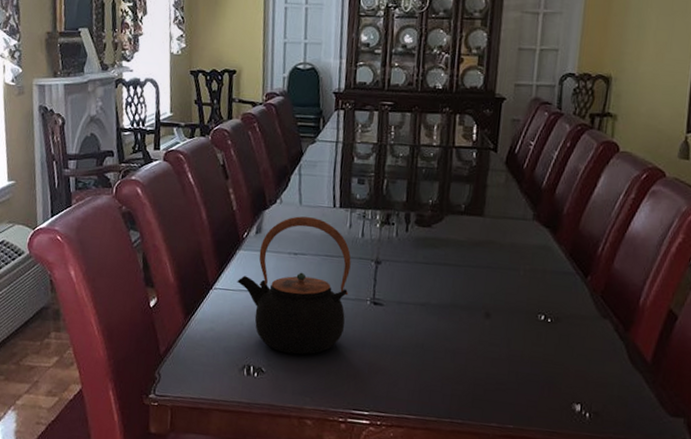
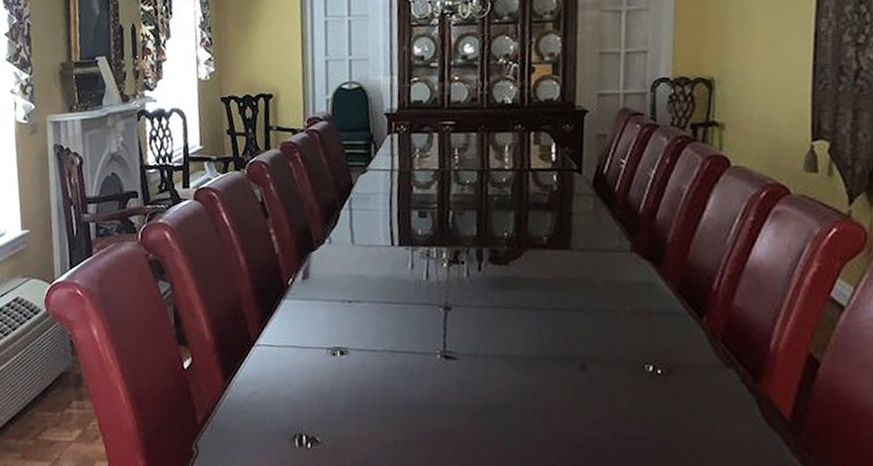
teapot: present [237,216,352,355] -> none [283,257,416,421]

